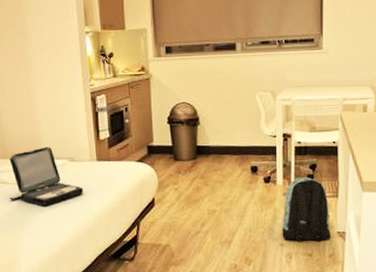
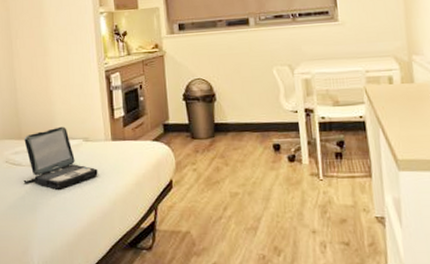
backpack: present [282,177,331,241] -> none [312,155,368,227]

